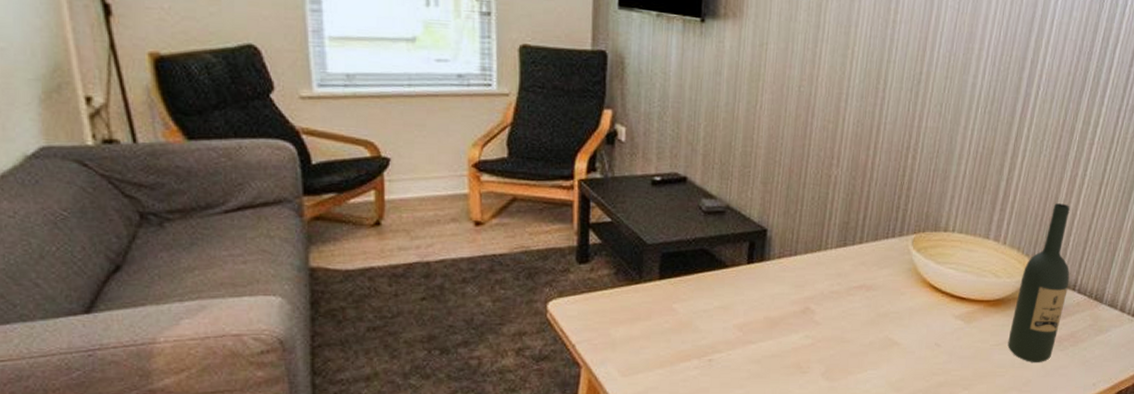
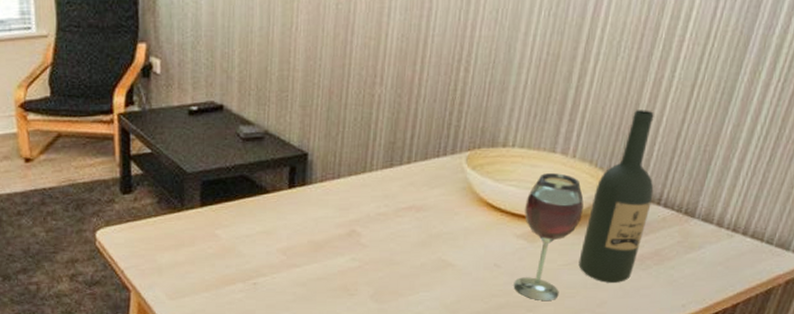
wineglass: none [952,258,1012,379] -> present [513,173,584,300]

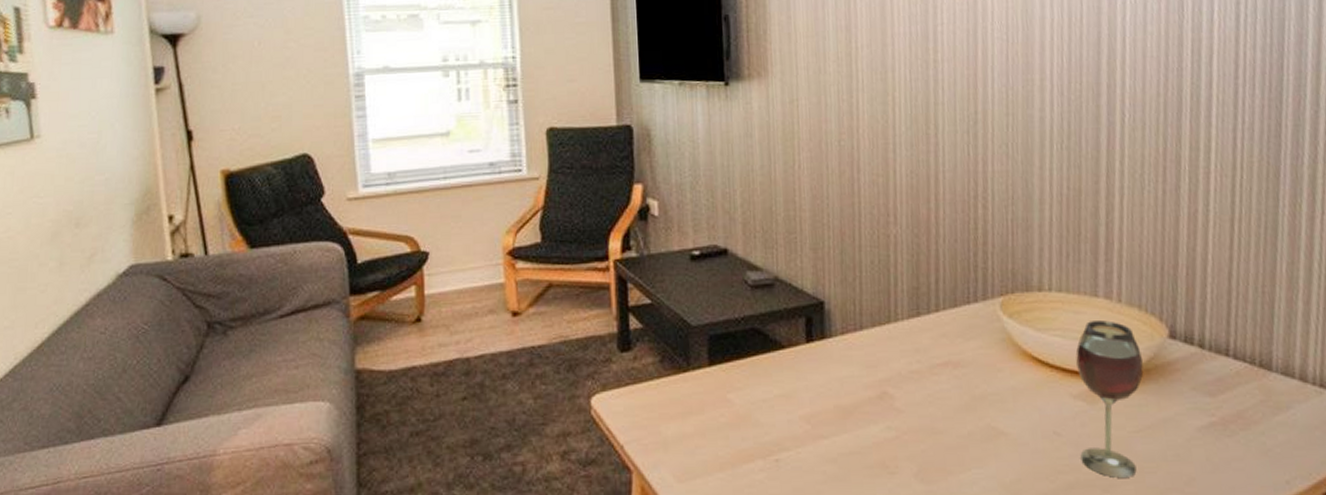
wine bottle: present [578,110,654,283] -> none [1150,247,1219,454]

